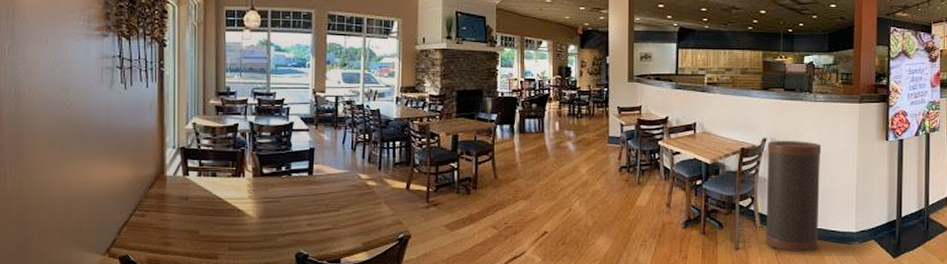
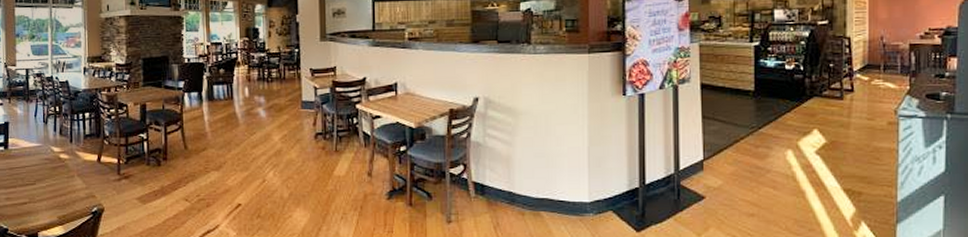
trash can: present [766,141,822,252] -> none [479,99,545,225]

